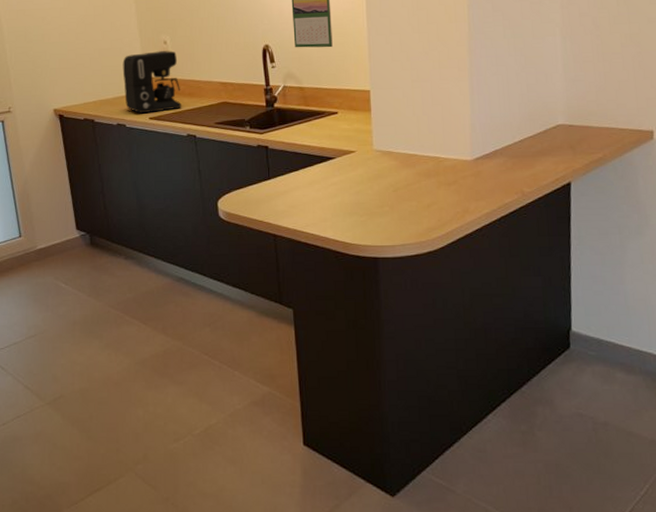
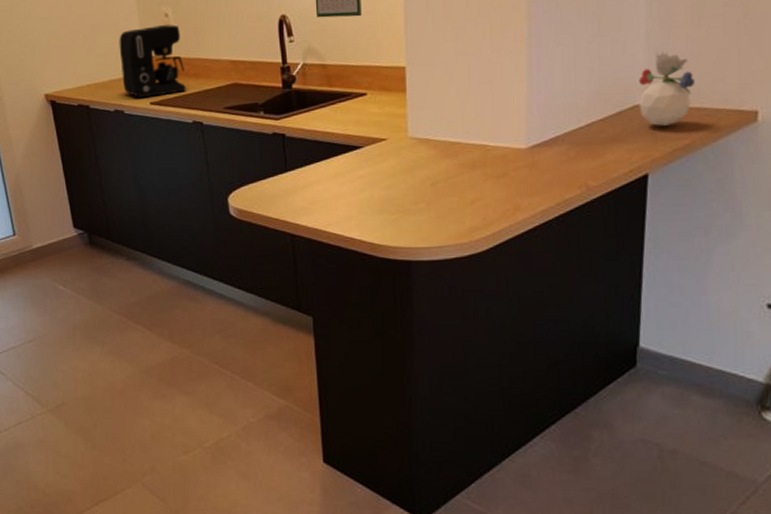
toy figurine: none [559,81,603,142] -> present [638,51,695,126]

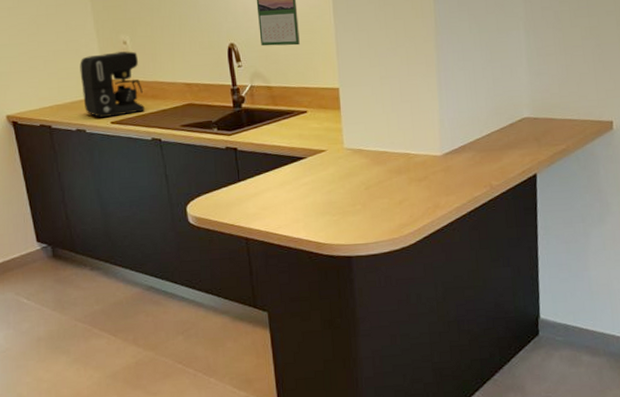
toy figurine: present [638,51,695,126] -> none [524,74,566,135]

